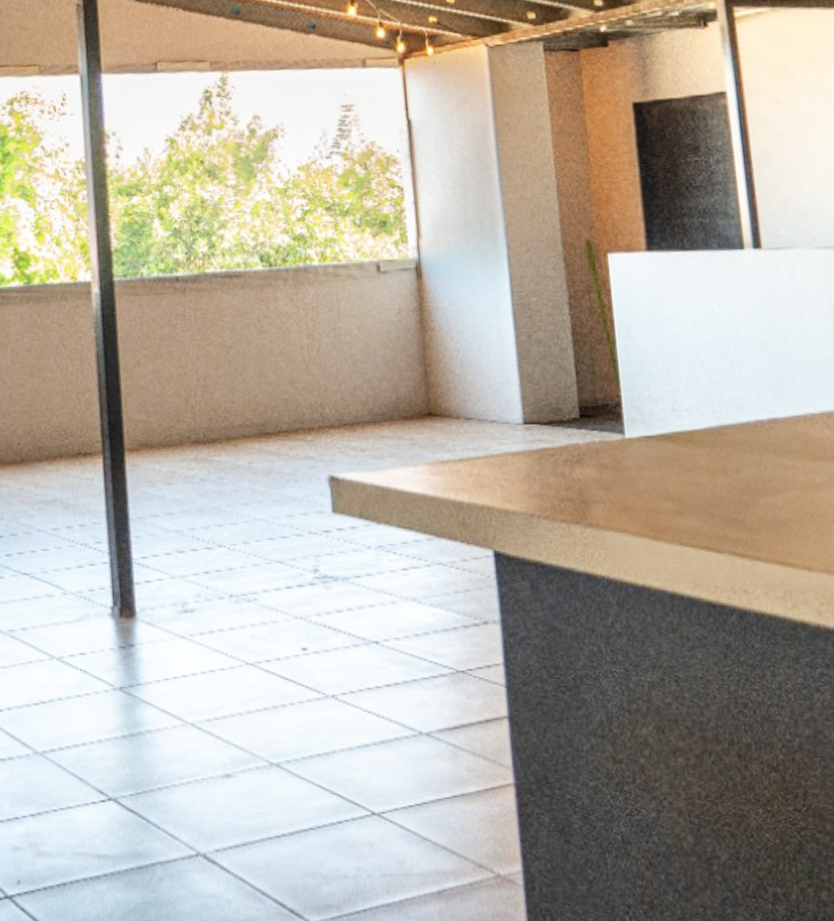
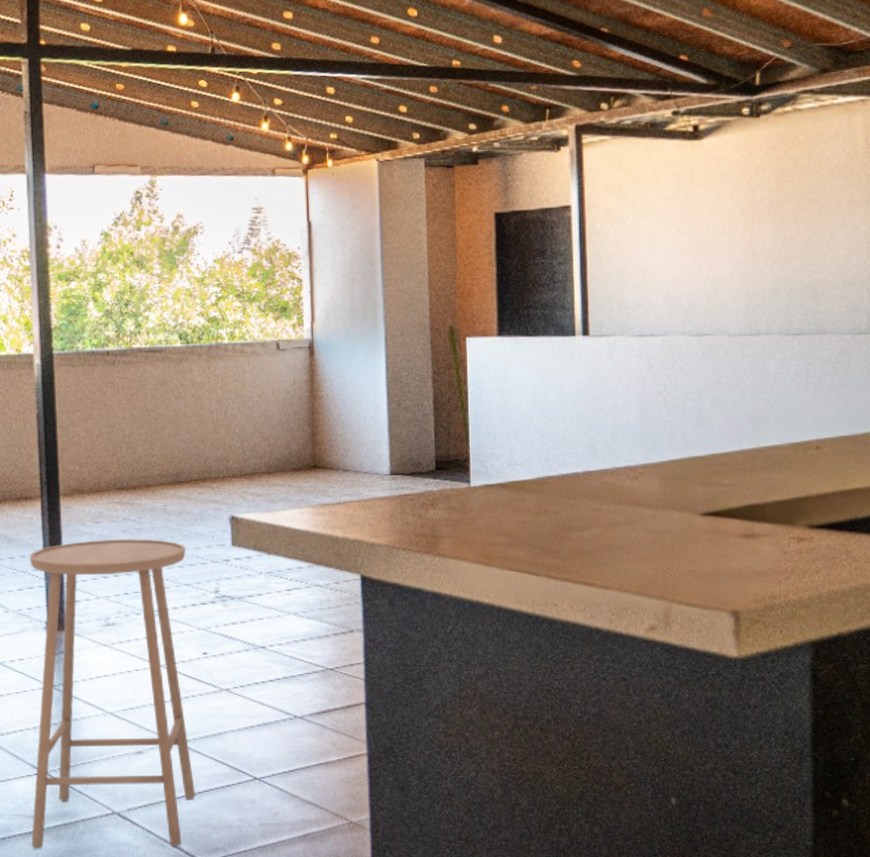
stool: none [90,503,299,902] -> present [29,538,195,849]

